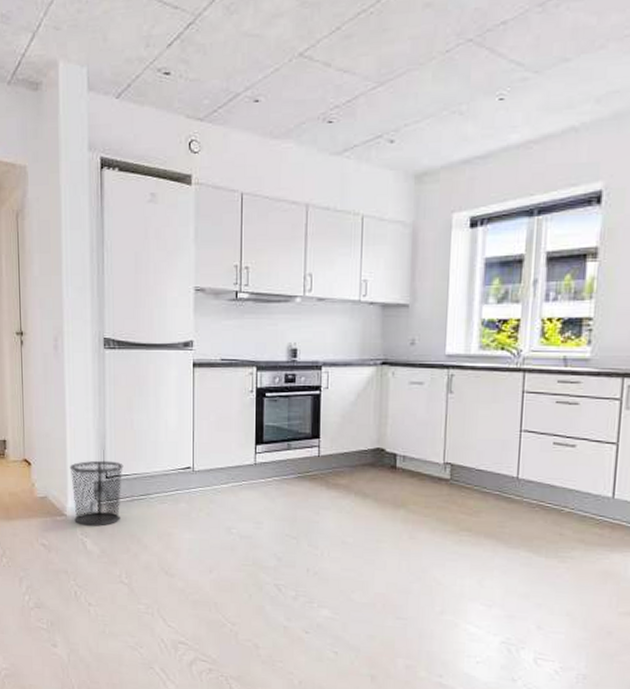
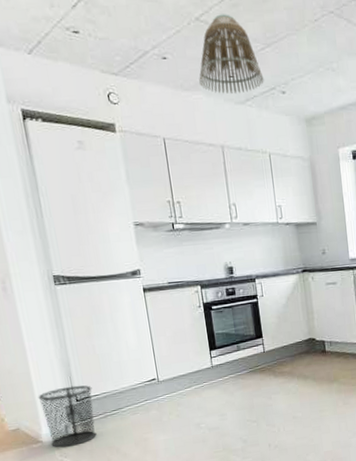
lamp shade: none [292,47,370,143] -> present [199,14,264,94]

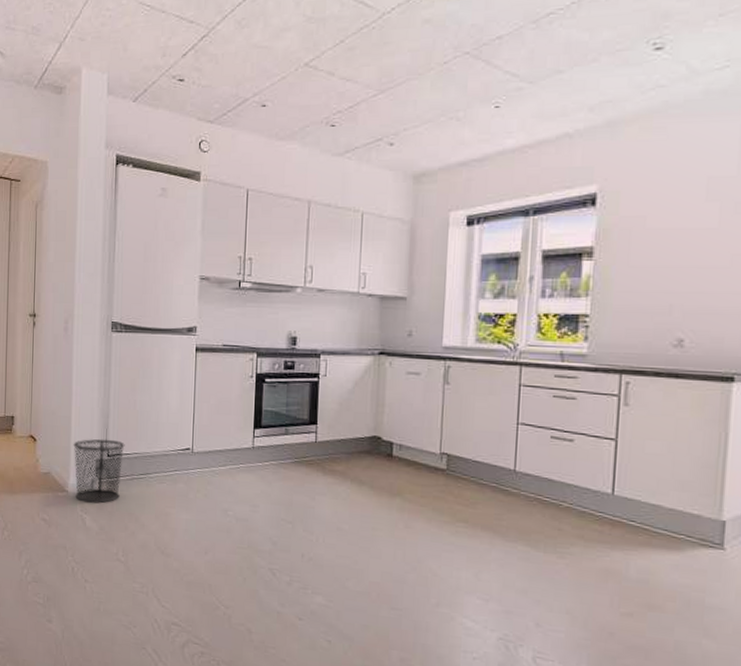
lamp shade: present [199,14,264,94] -> none [296,58,371,144]

